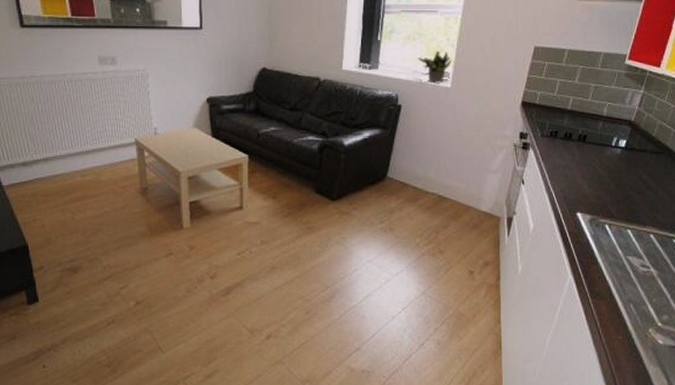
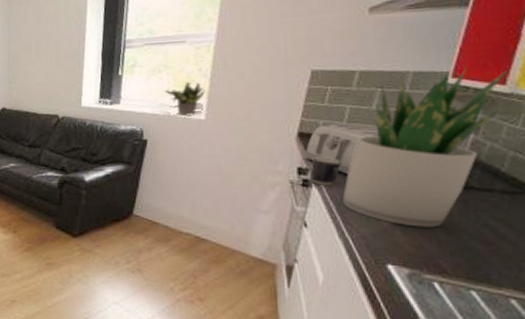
toaster: none [524,95,579,138] -> present [302,124,380,174]
mug: none [527,123,551,148] -> present [309,157,342,185]
planter: none [550,52,662,182] -> present [342,68,508,228]

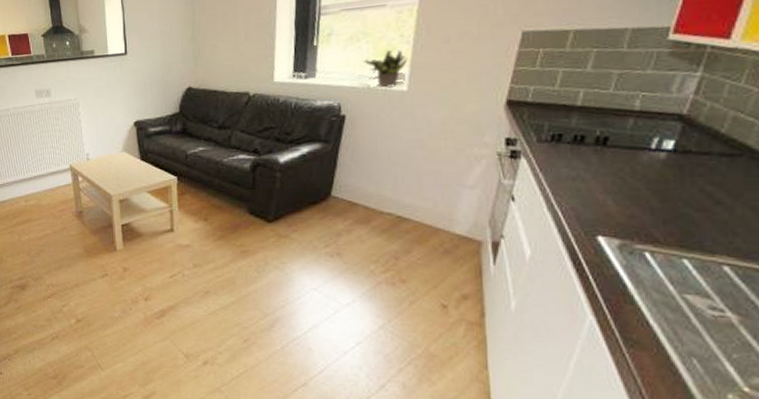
toaster: present [302,124,380,174] -> none [511,89,594,143]
mug: present [309,157,342,185] -> none [517,125,552,156]
planter: present [342,68,508,228] -> none [552,22,733,196]

